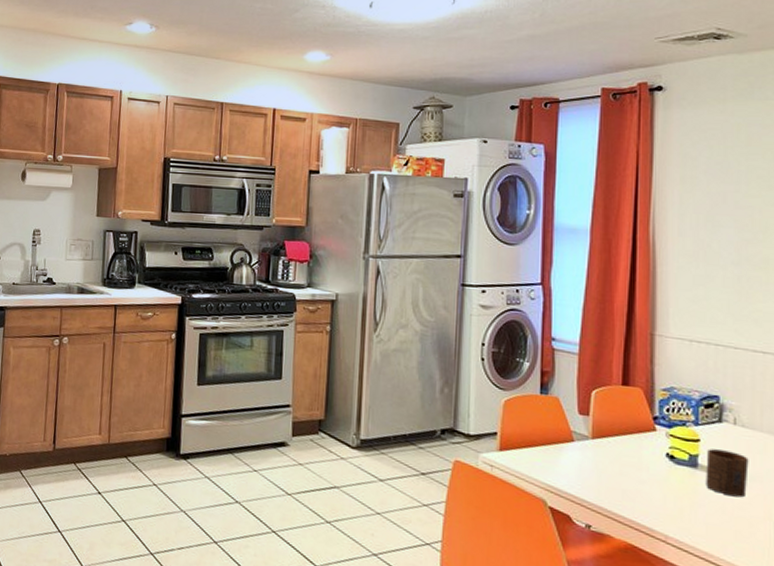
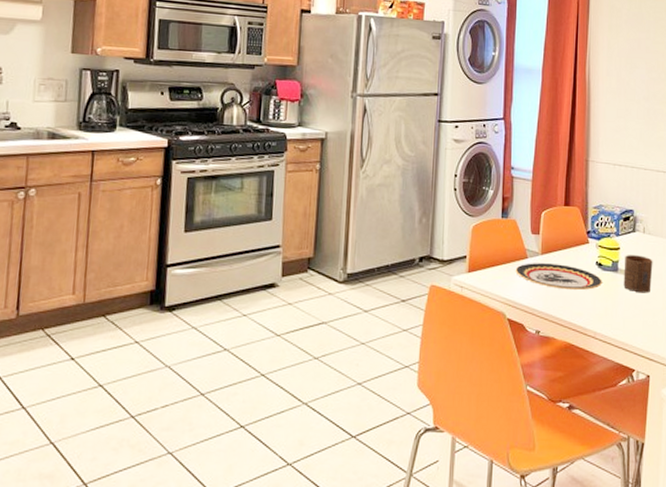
plate: none [558,447,676,486] -> present [515,263,602,291]

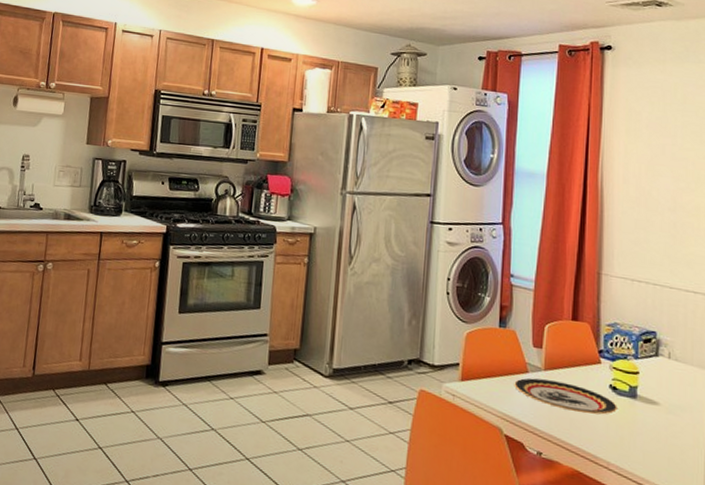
cup: present [623,255,653,293] -> none [643,381,681,427]

